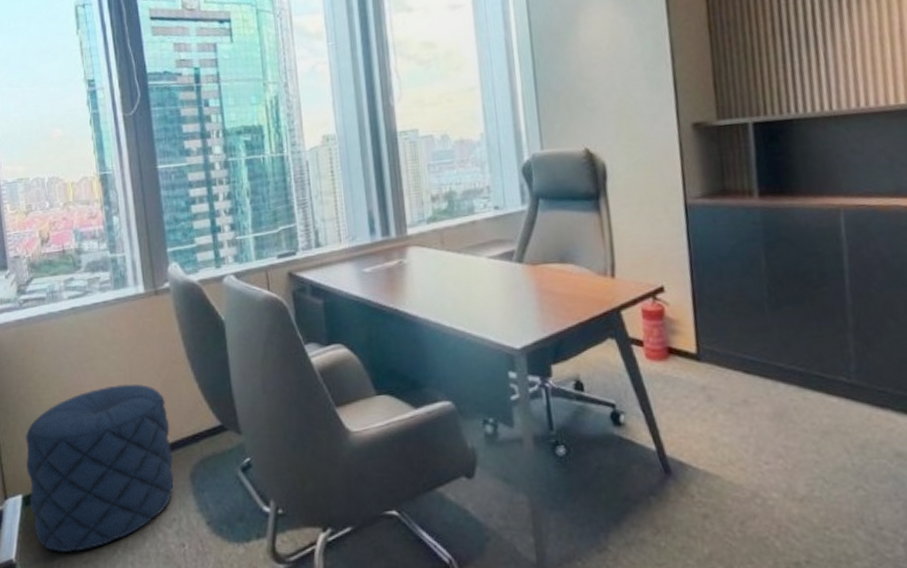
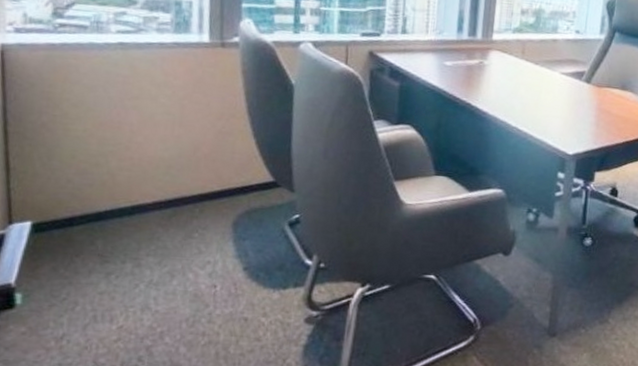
pouf: present [26,383,175,553] -> none [40,128,218,283]

